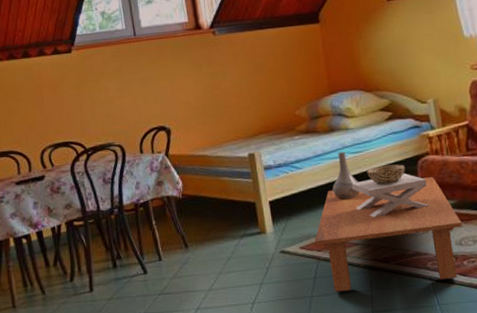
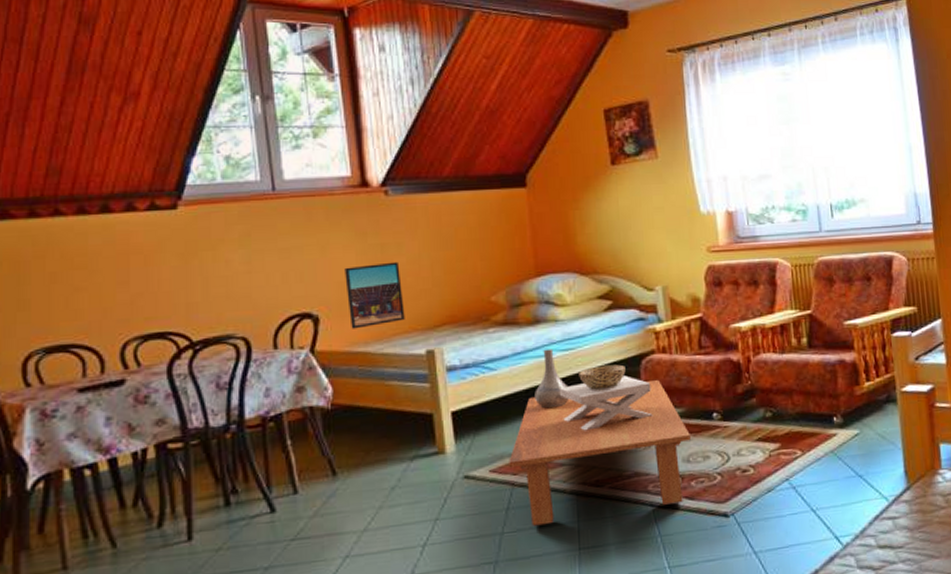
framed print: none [187,86,232,138] -> present [345,261,405,329]

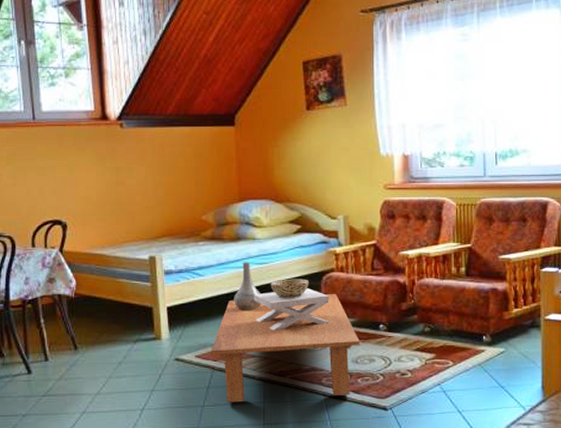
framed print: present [345,261,405,329] -> none [87,183,133,235]

